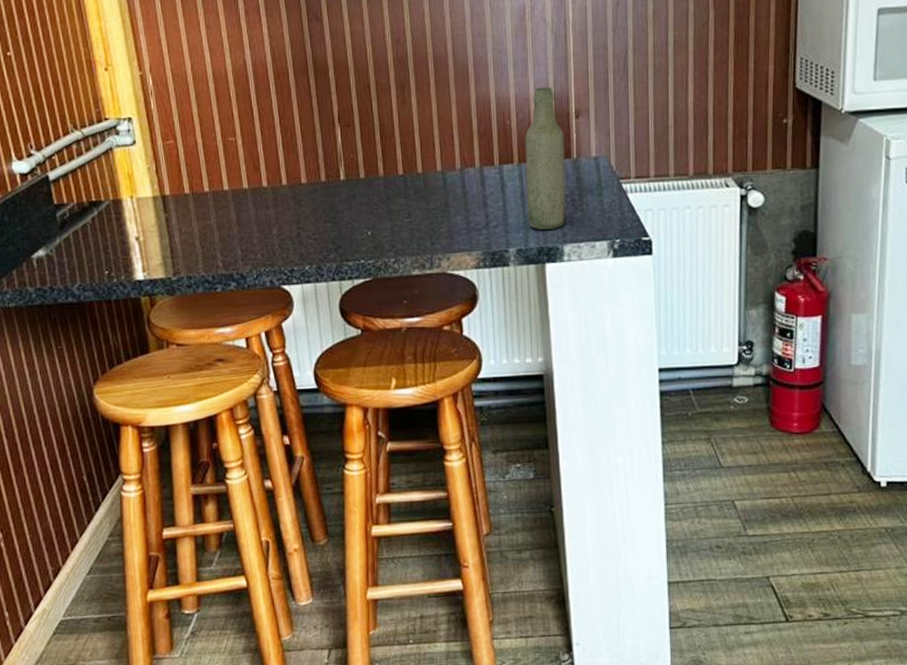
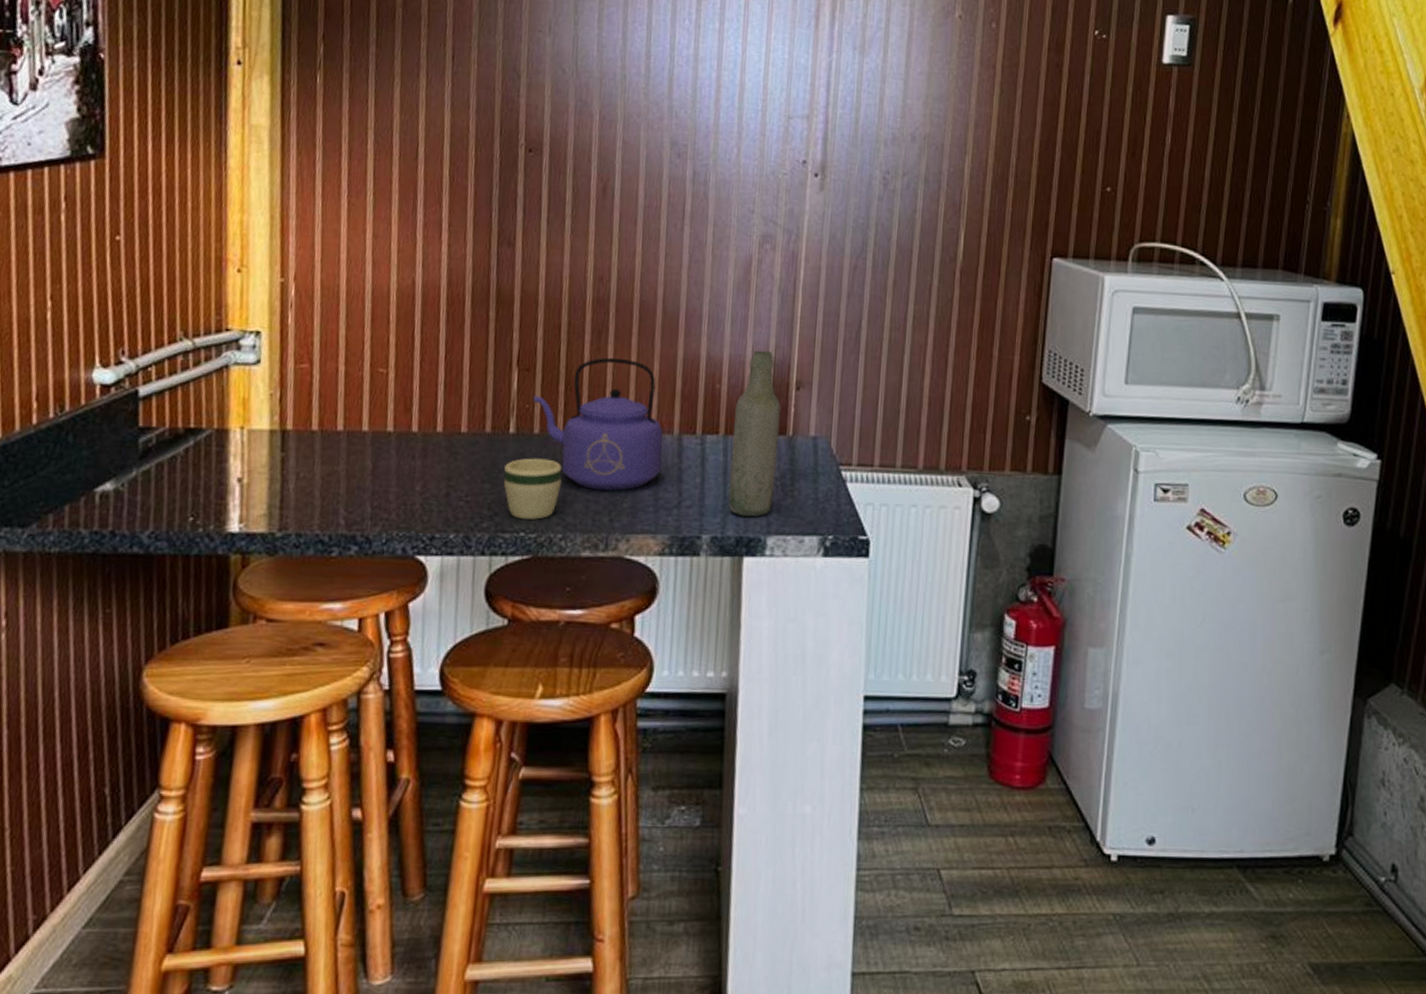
mug: none [341,198,388,249] -> present [503,458,562,520]
kettle: none [356,107,469,220] -> present [533,357,664,491]

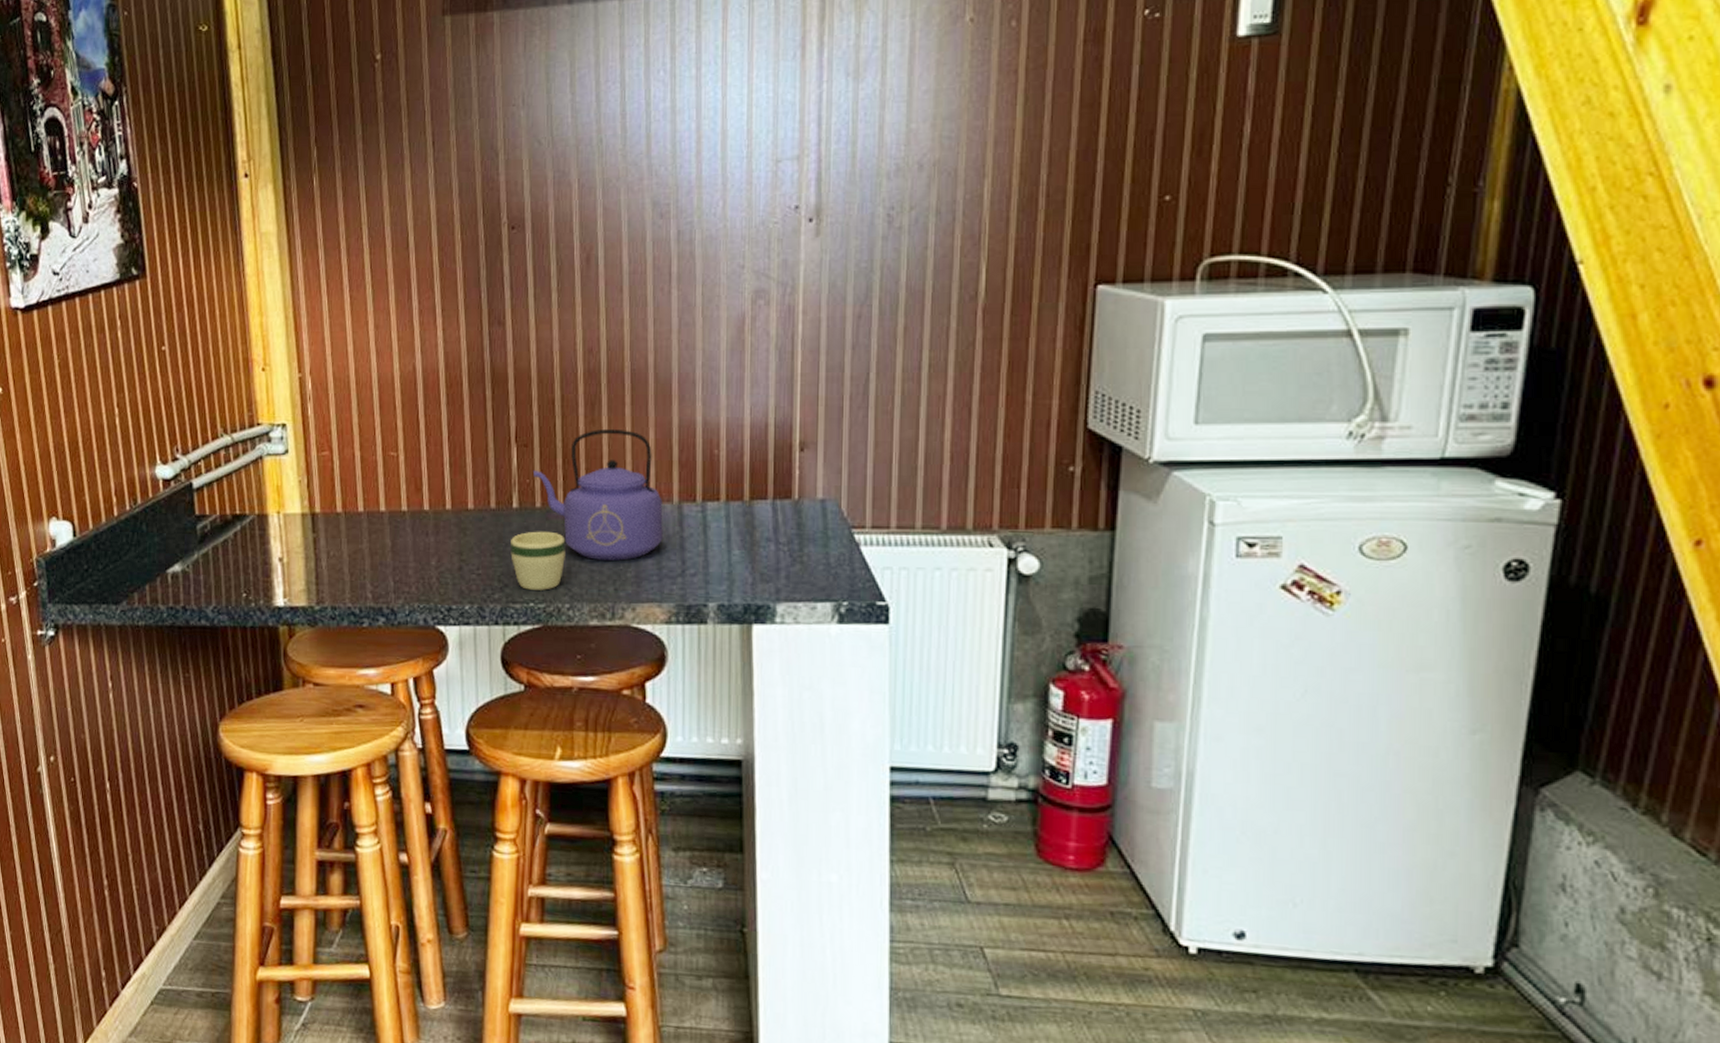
bottle: present [728,350,781,518] -> none [733,412,785,585]

